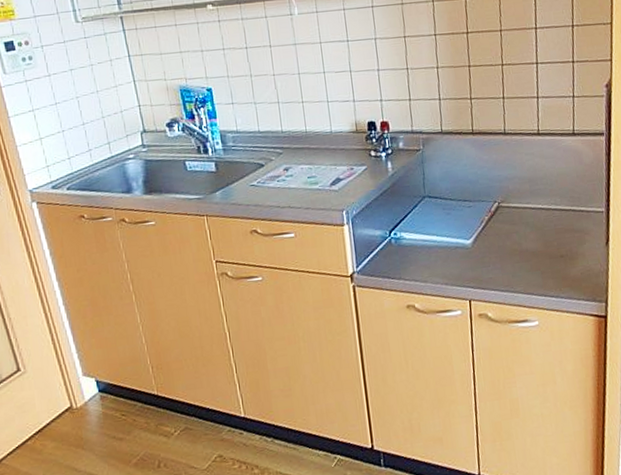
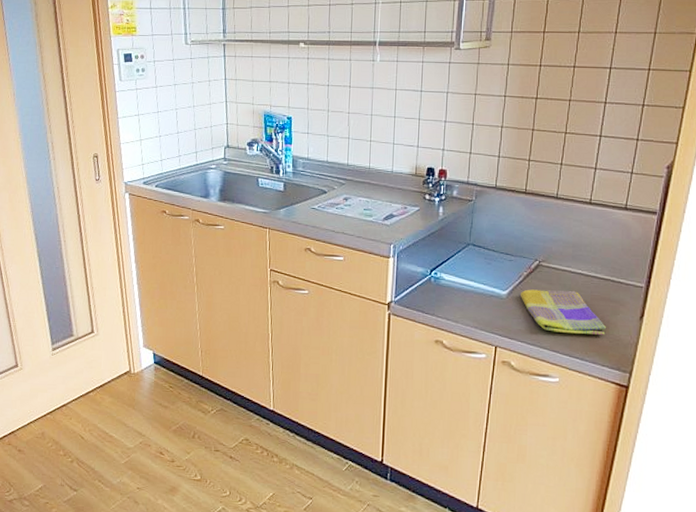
dish towel: none [485,227,576,274] -> present [521,289,607,336]

